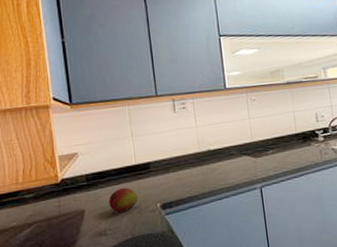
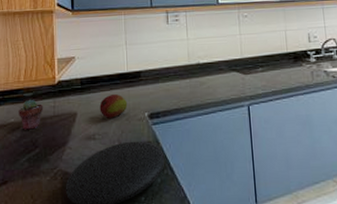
potted succulent: none [20,200,48,233] -> present [18,99,44,130]

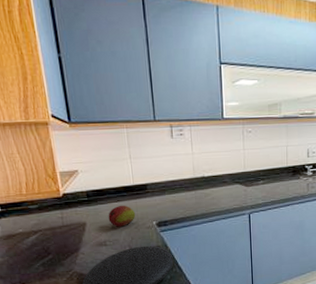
potted succulent: present [18,99,44,130] -> none [25,211,52,239]

